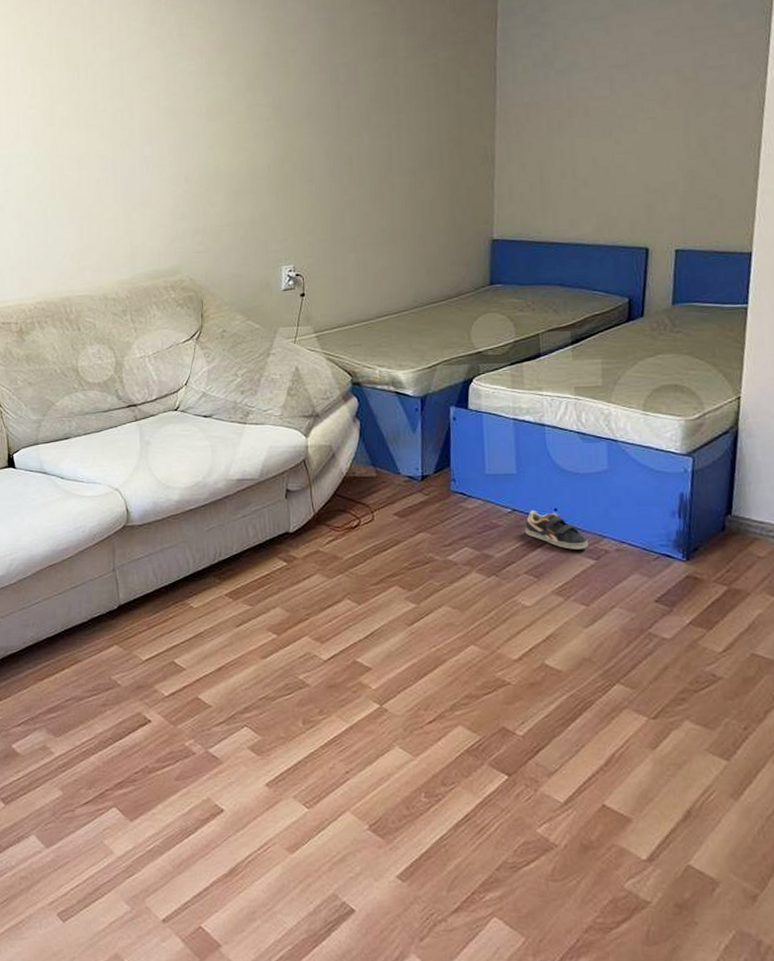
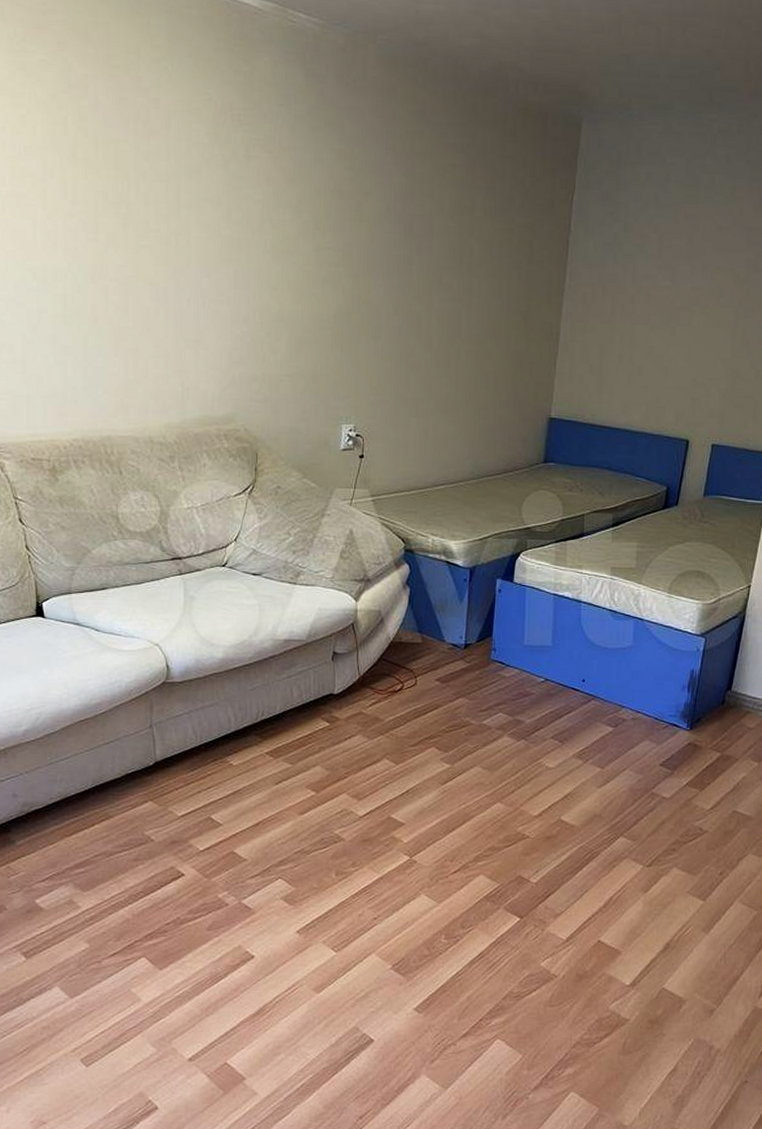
sneaker: present [525,511,588,550] -> none [555,681,609,718]

